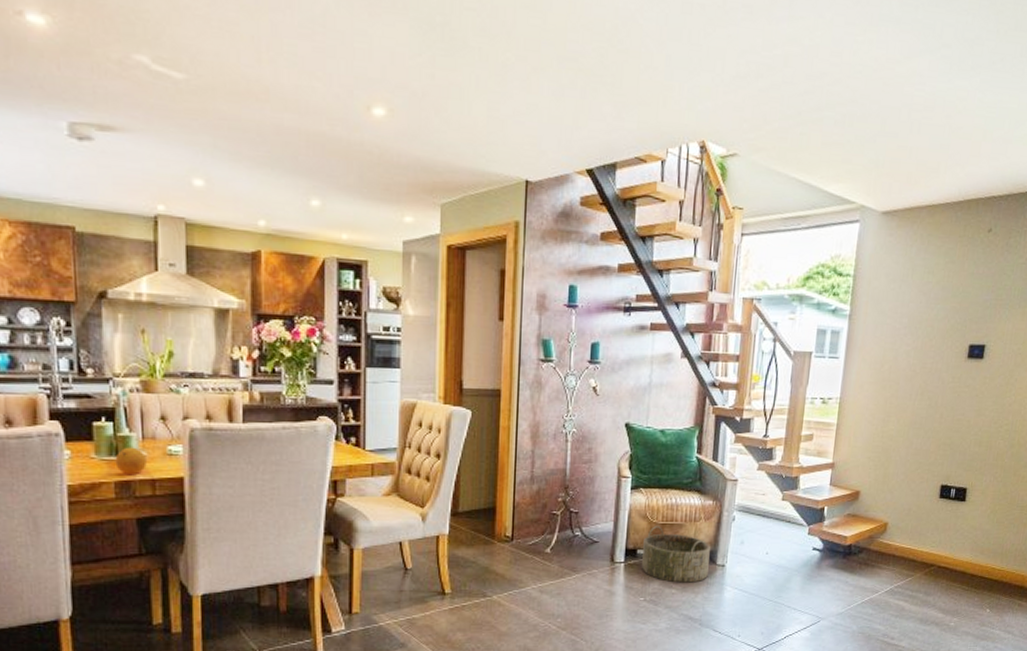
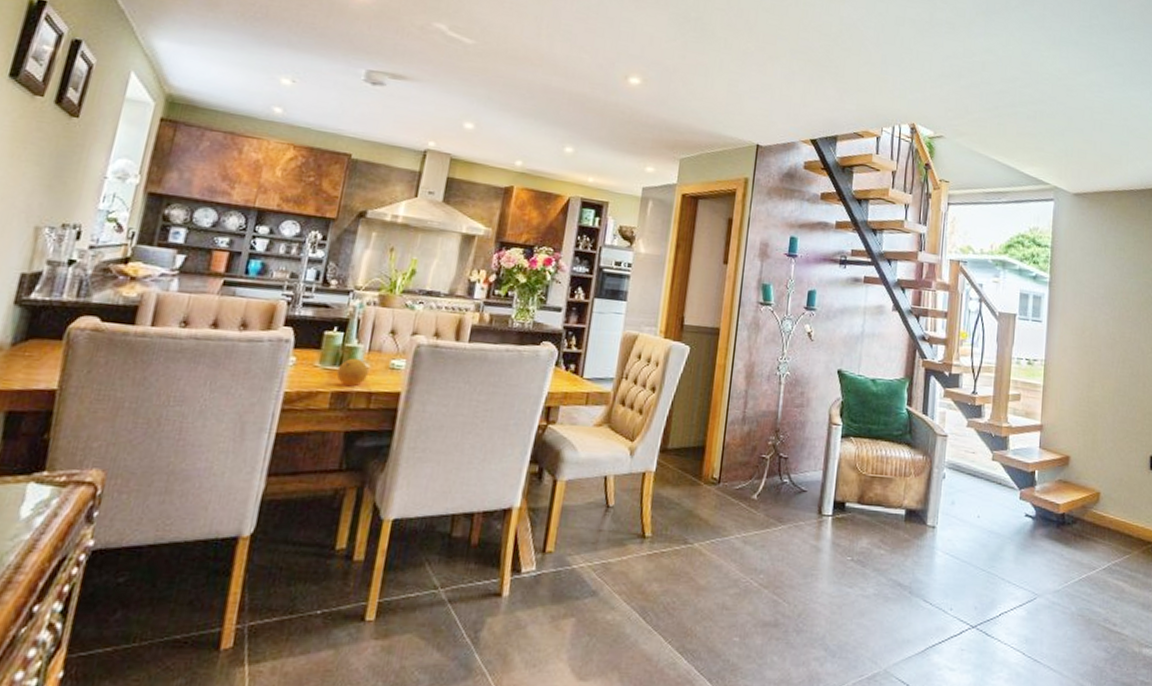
basket: present [642,526,710,583] -> none [850,478,920,544]

